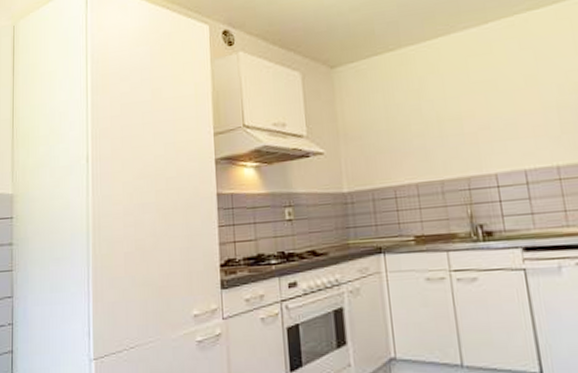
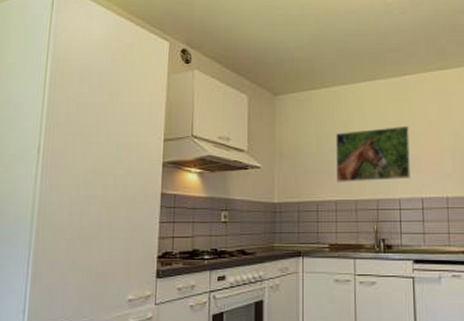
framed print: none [408,83,507,162] -> present [336,125,410,182]

